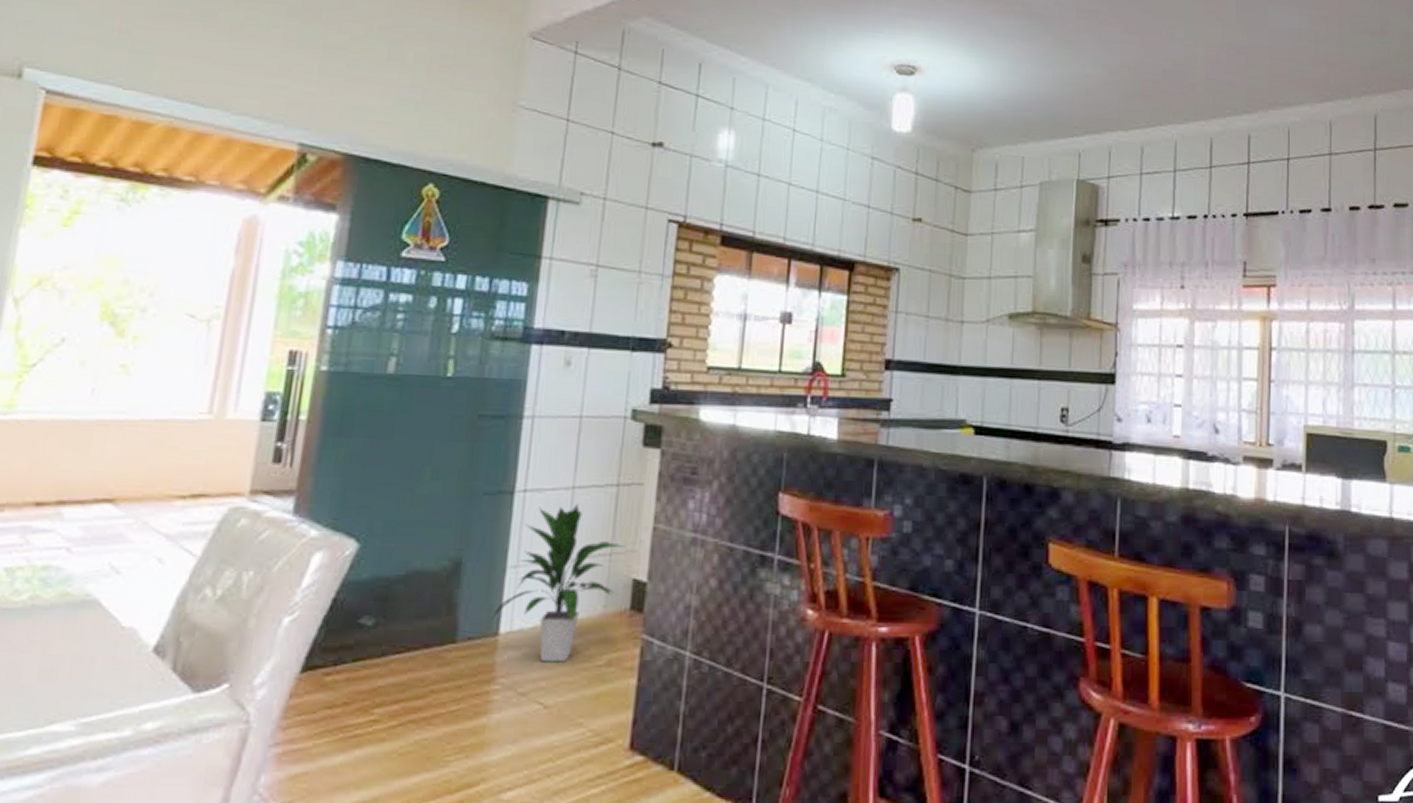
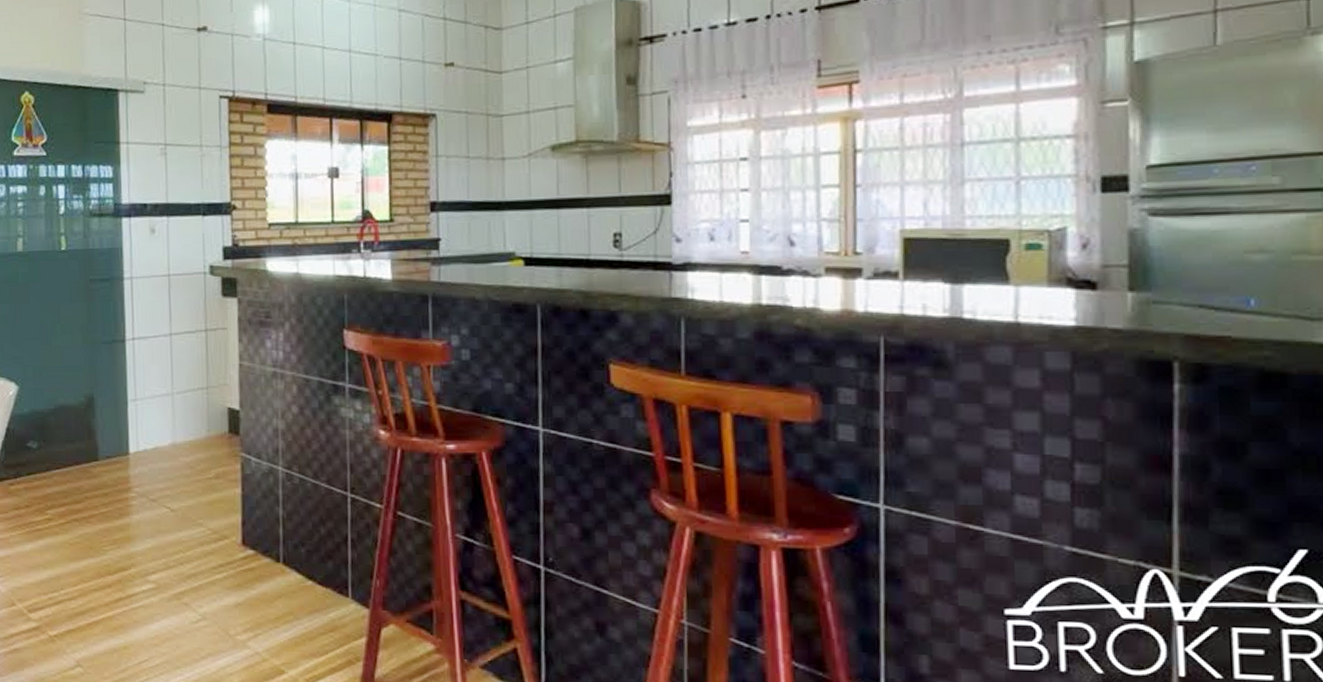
indoor plant: present [490,503,626,663] -> none [121,347,219,476]

